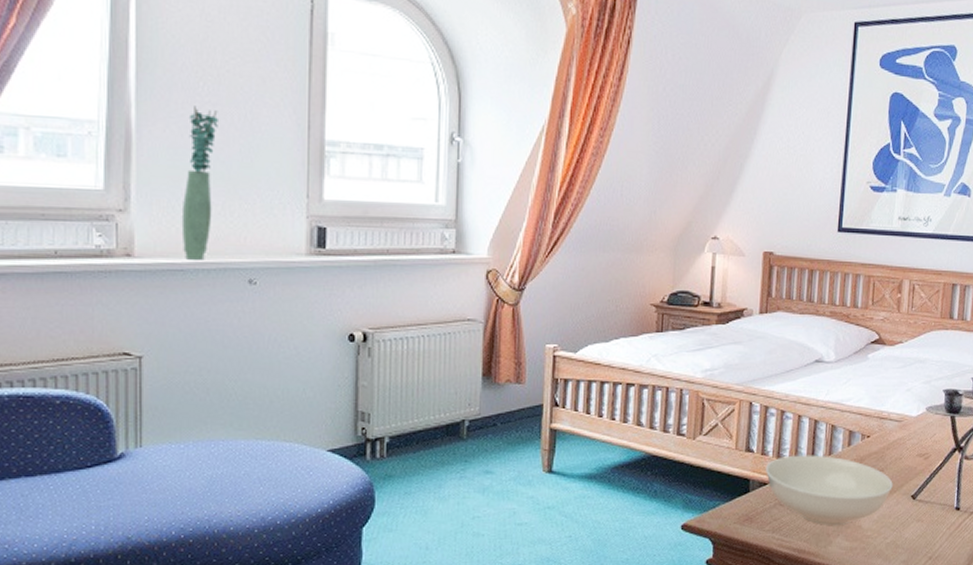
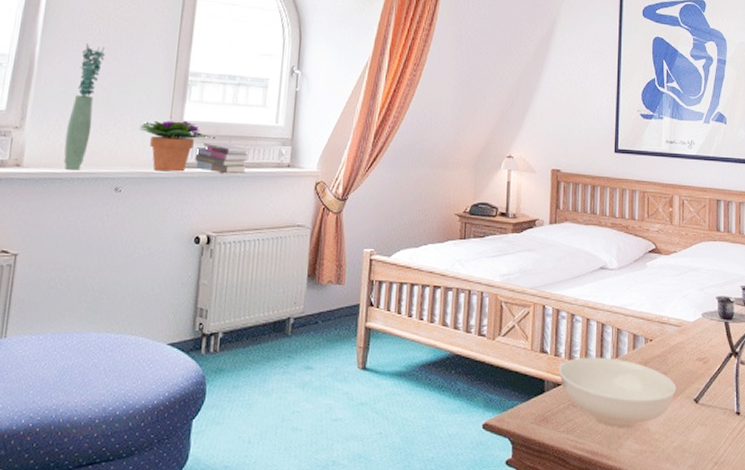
potted flower: none [272,199,362,261] -> present [140,120,214,172]
books: none [341,225,407,262] -> present [195,142,251,174]

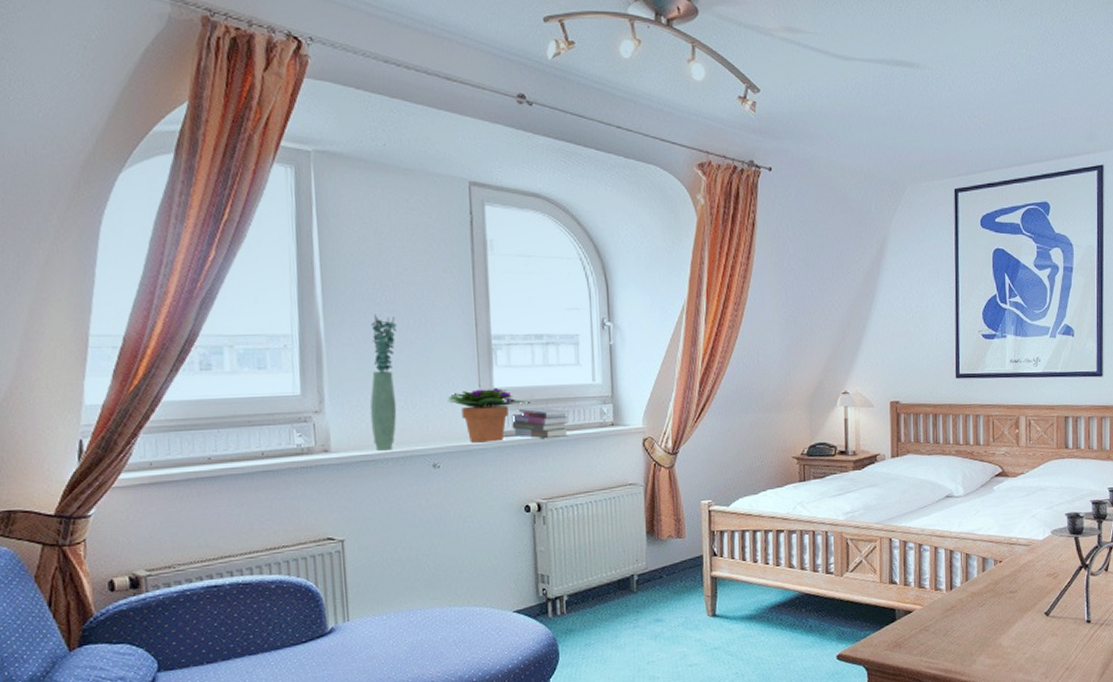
bowl: present [558,357,676,427] -> none [908,582,1027,646]

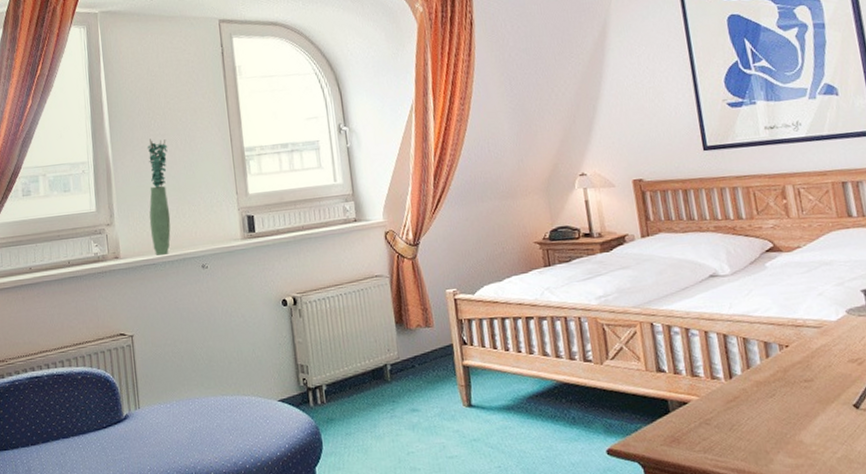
potted flower: present [448,387,529,443] -> none [212,193,280,244]
books: present [512,407,570,439] -> none [266,208,316,238]

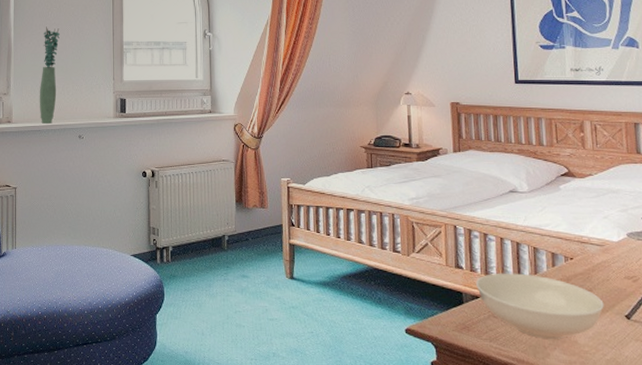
bowl: none [681,369,829,442] -> present [475,273,604,339]

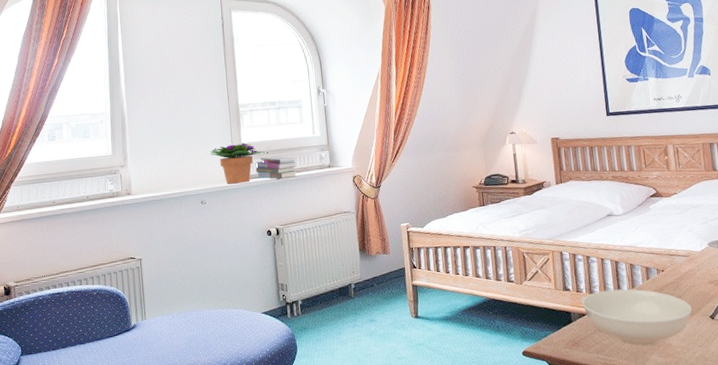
vase: present [39,26,60,124] -> none [157,95,176,193]
potted flower: none [92,80,148,121] -> present [210,142,267,184]
books: none [135,96,178,121] -> present [255,155,298,180]

